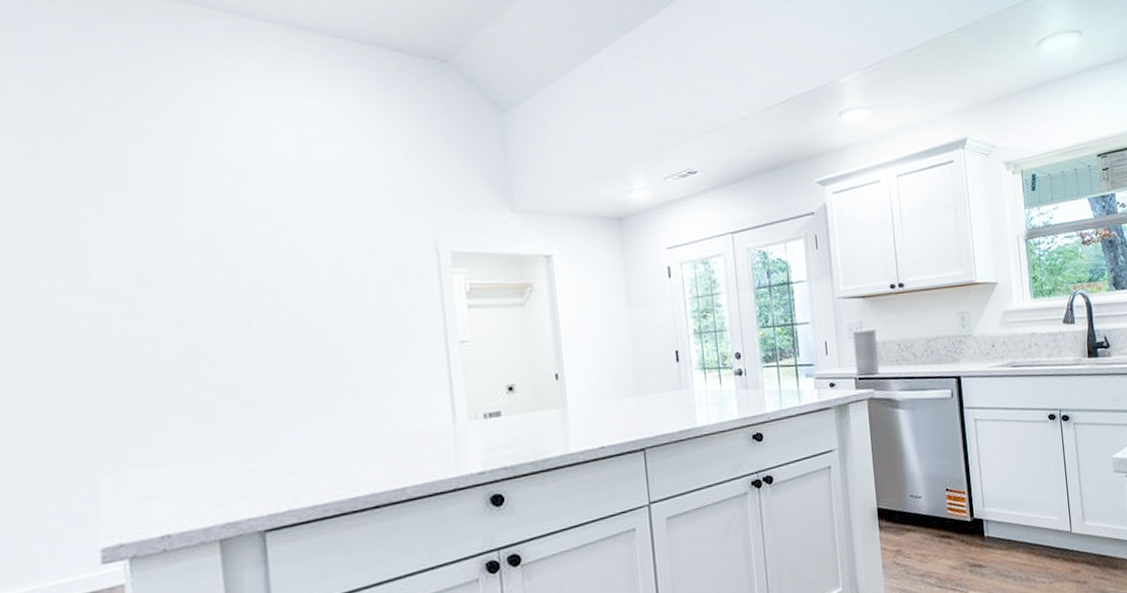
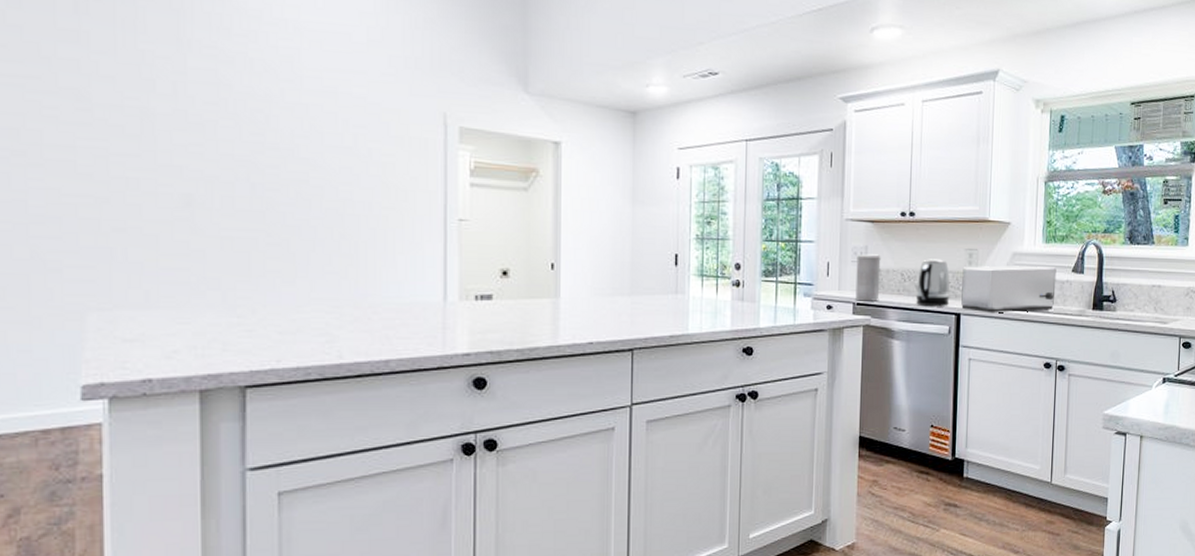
kettle: none [914,325,949,374] -> present [915,259,950,307]
toaster: none [957,320,1050,373] -> present [961,265,1057,313]

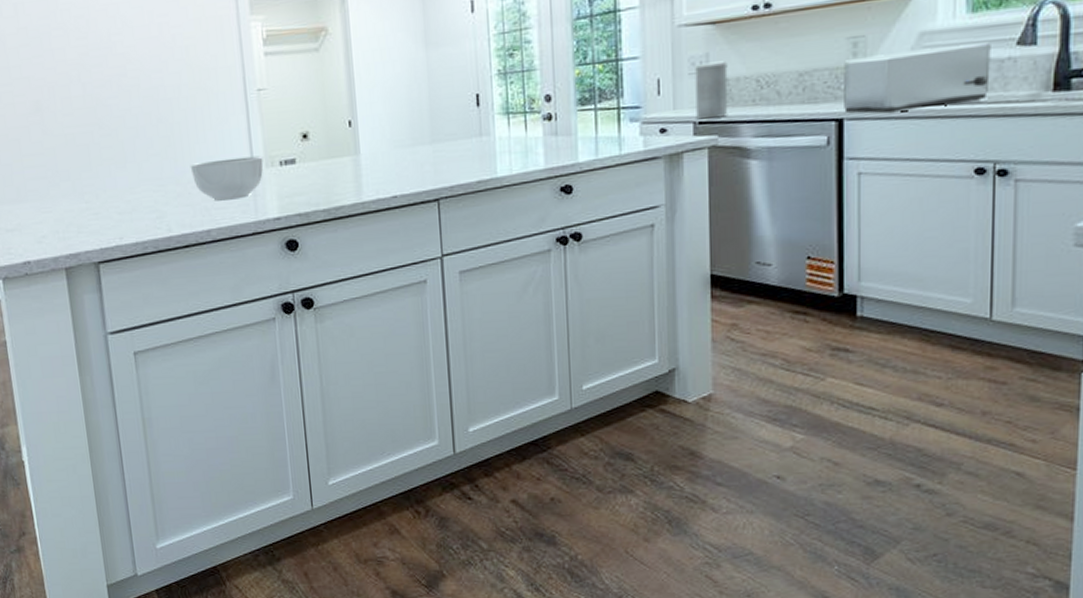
bowl: none [373,286,457,330] -> present [190,155,264,201]
kettle: present [915,259,950,307] -> none [777,55,827,116]

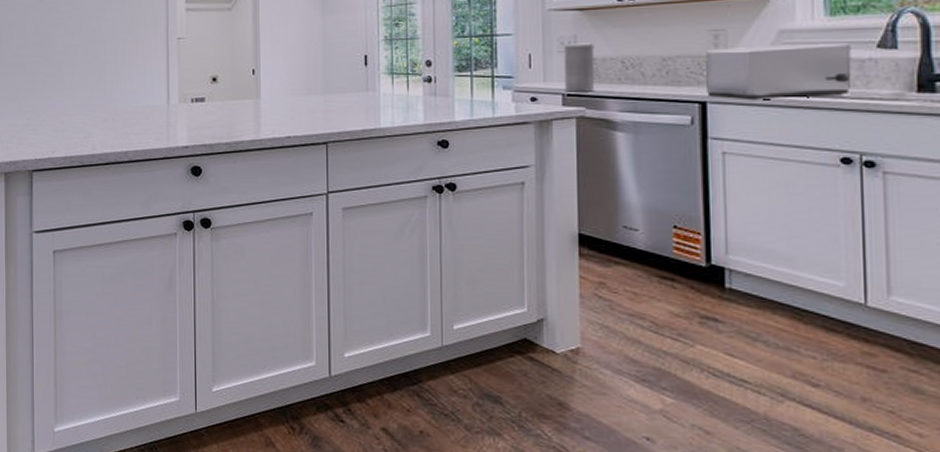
bowl: present [190,155,264,201] -> none [116,92,178,128]

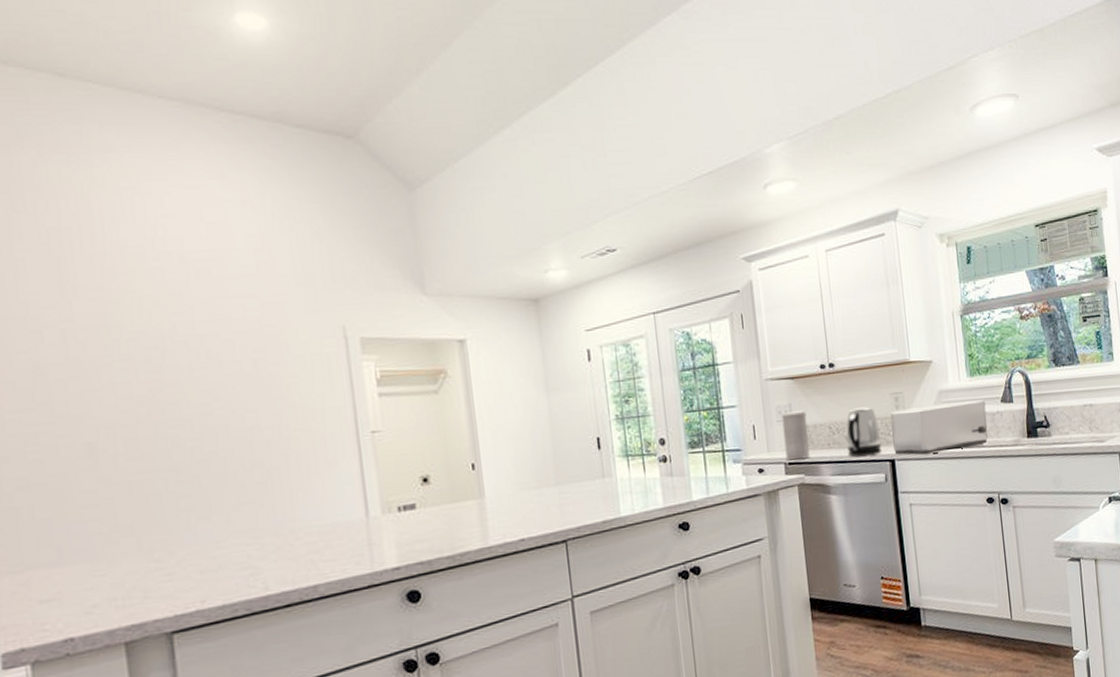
kettle: none [642,43,690,96] -> present [846,407,883,458]

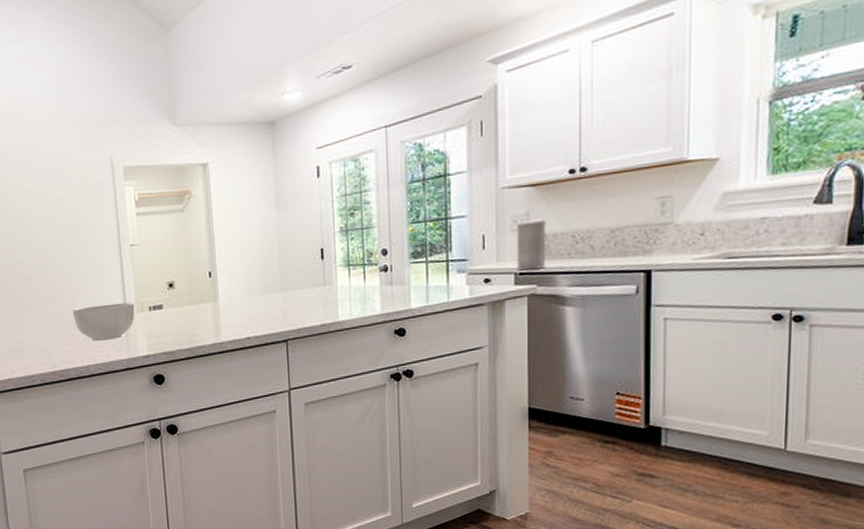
bowl: none [292,501,380,553] -> present [72,302,135,341]
kettle: present [846,407,883,458] -> none [591,213,637,268]
toaster: present [890,399,988,456] -> none [652,201,789,266]

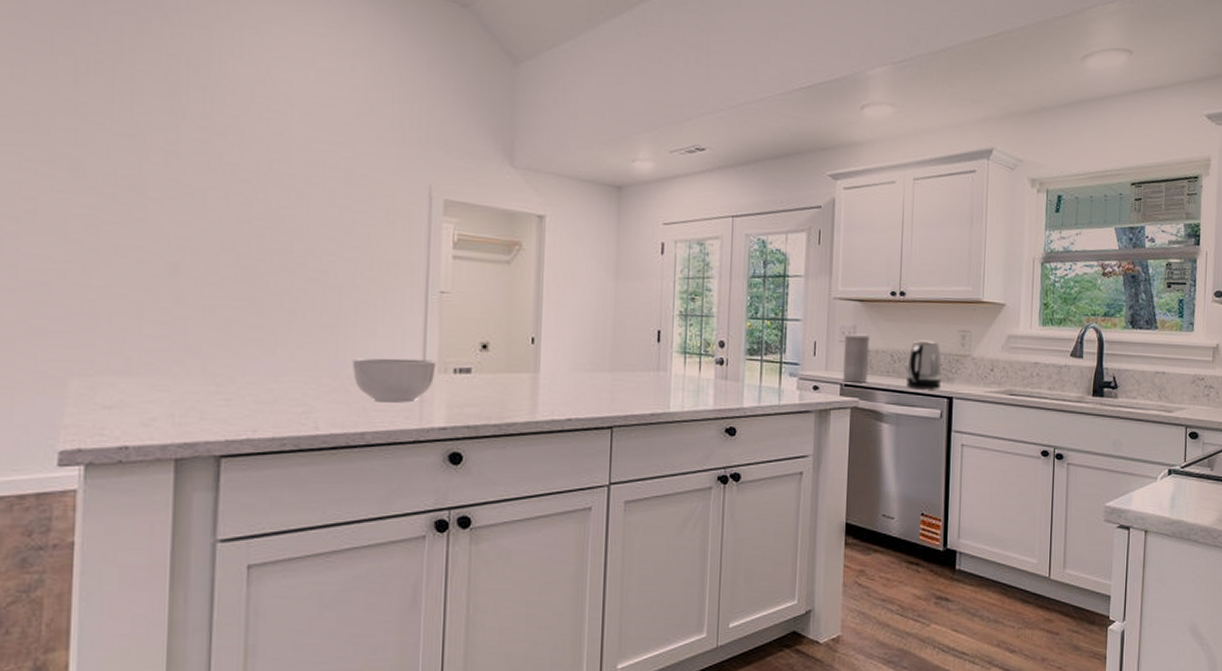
kettle: none [591,213,637,268] -> present [905,340,942,390]

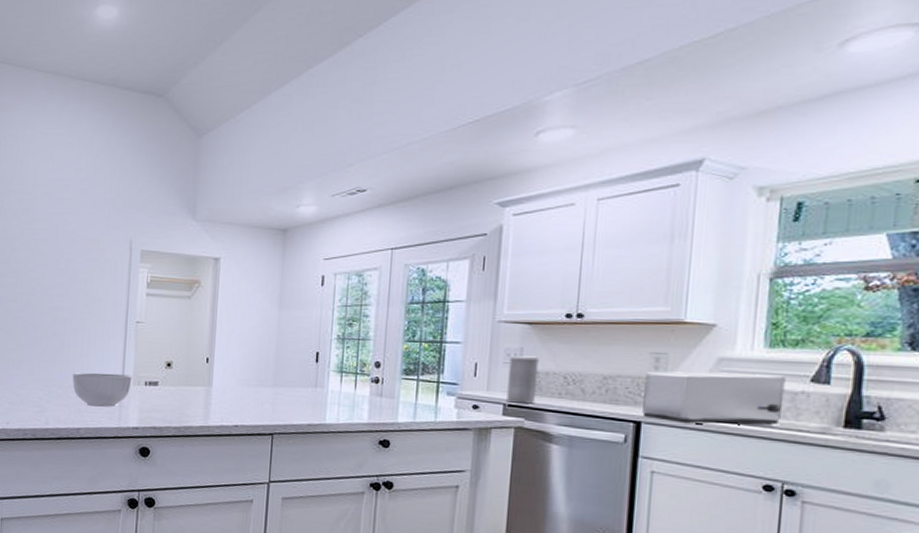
kettle: present [905,340,942,390] -> none [581,362,628,414]
toaster: none [953,348,1054,398] -> present [642,371,786,425]

